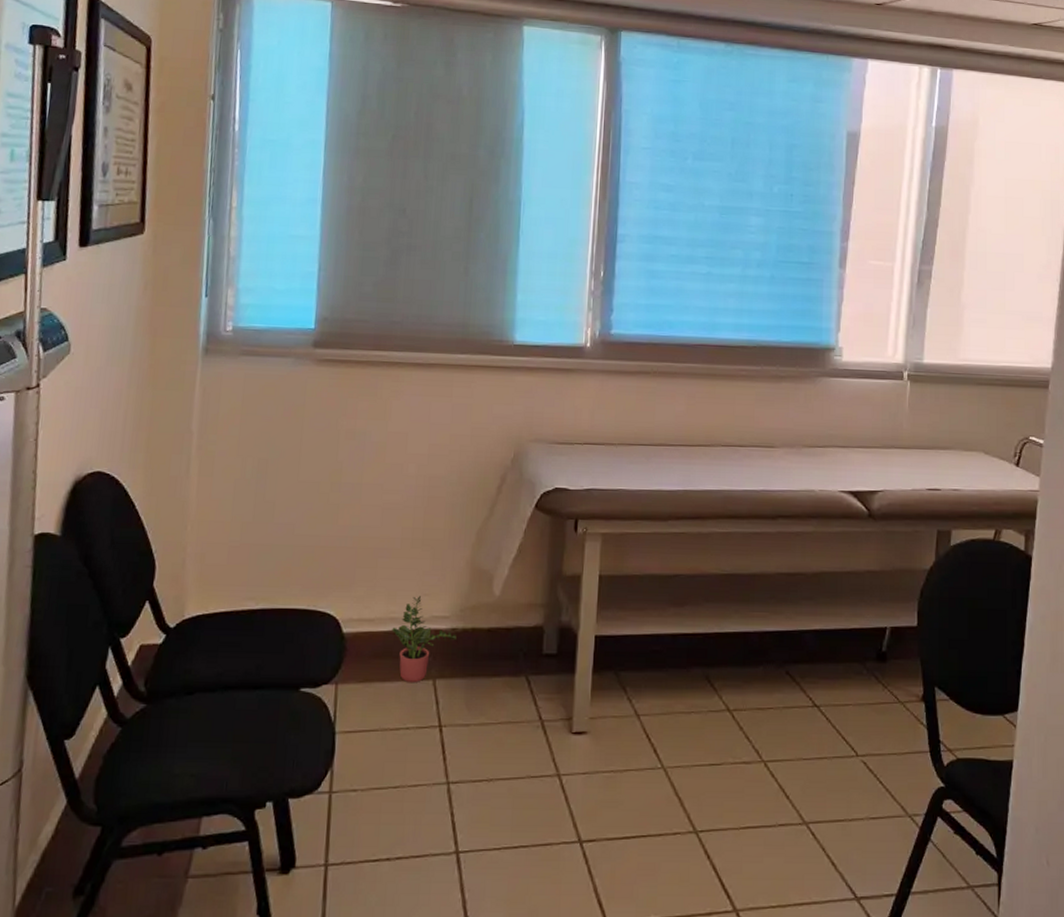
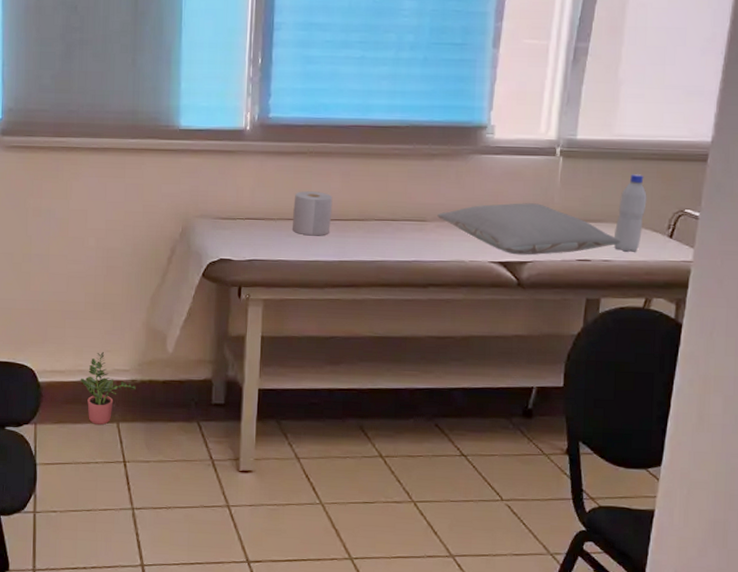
paper towel roll: none [635,414,677,463] -> present [293,191,333,236]
pillow: none [786,428,969,484] -> present [437,203,621,255]
water bottle: none [962,400,993,481] -> present [613,174,647,252]

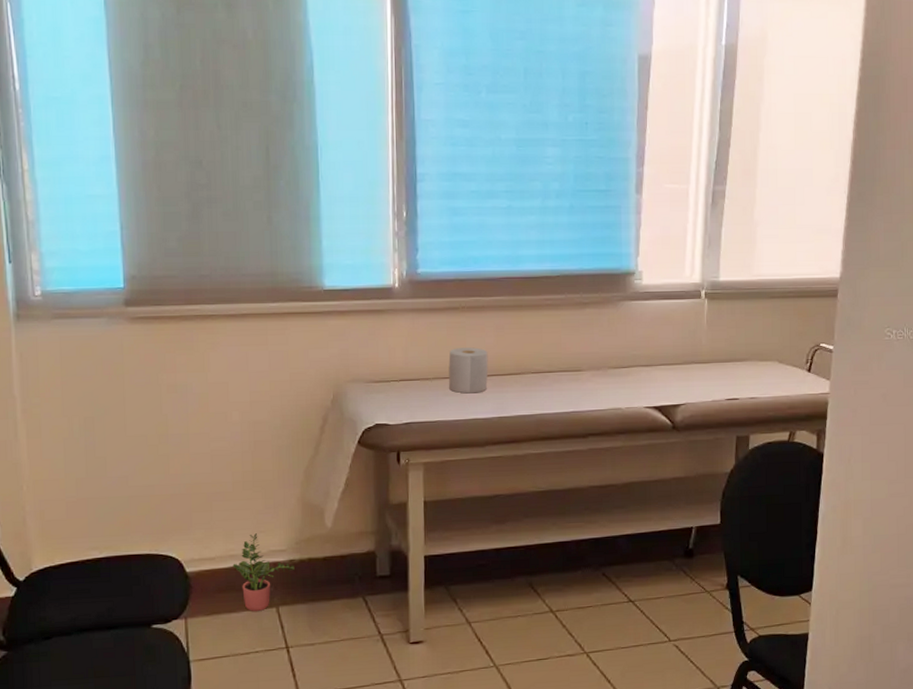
pillow: present [437,203,621,255] -> none [592,346,765,399]
water bottle: present [613,174,647,252] -> none [758,312,786,388]

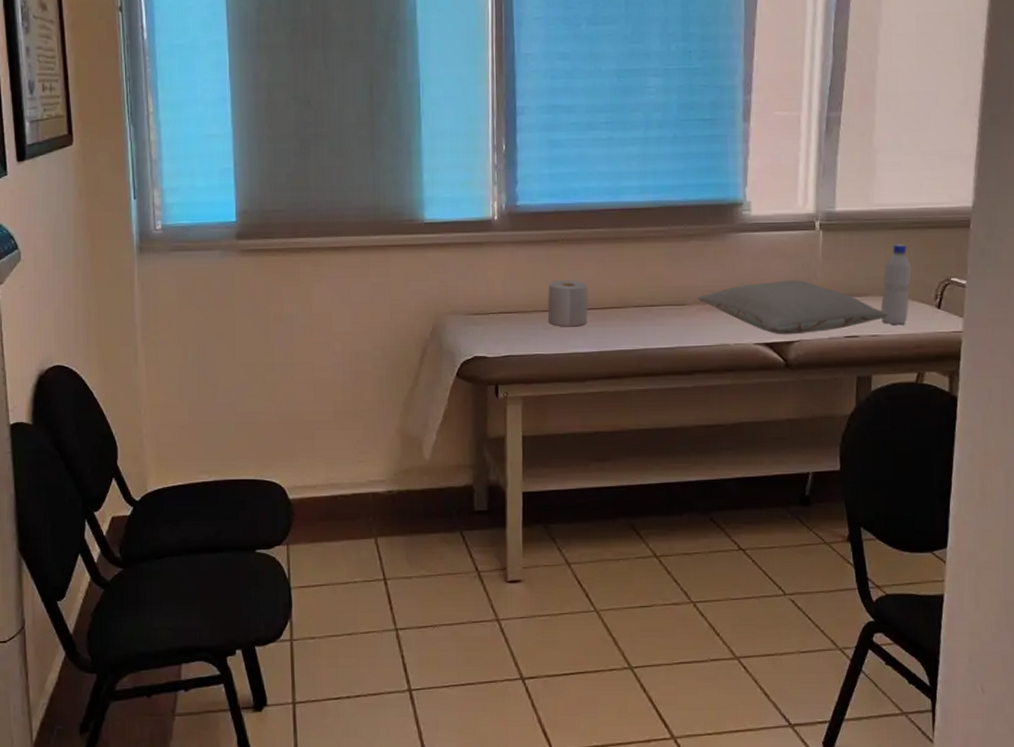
potted plant: present [232,533,295,611] -> none [333,463,393,541]
pillow: none [592,346,765,399] -> present [698,280,888,335]
water bottle: none [758,312,786,388] -> present [880,244,912,325]

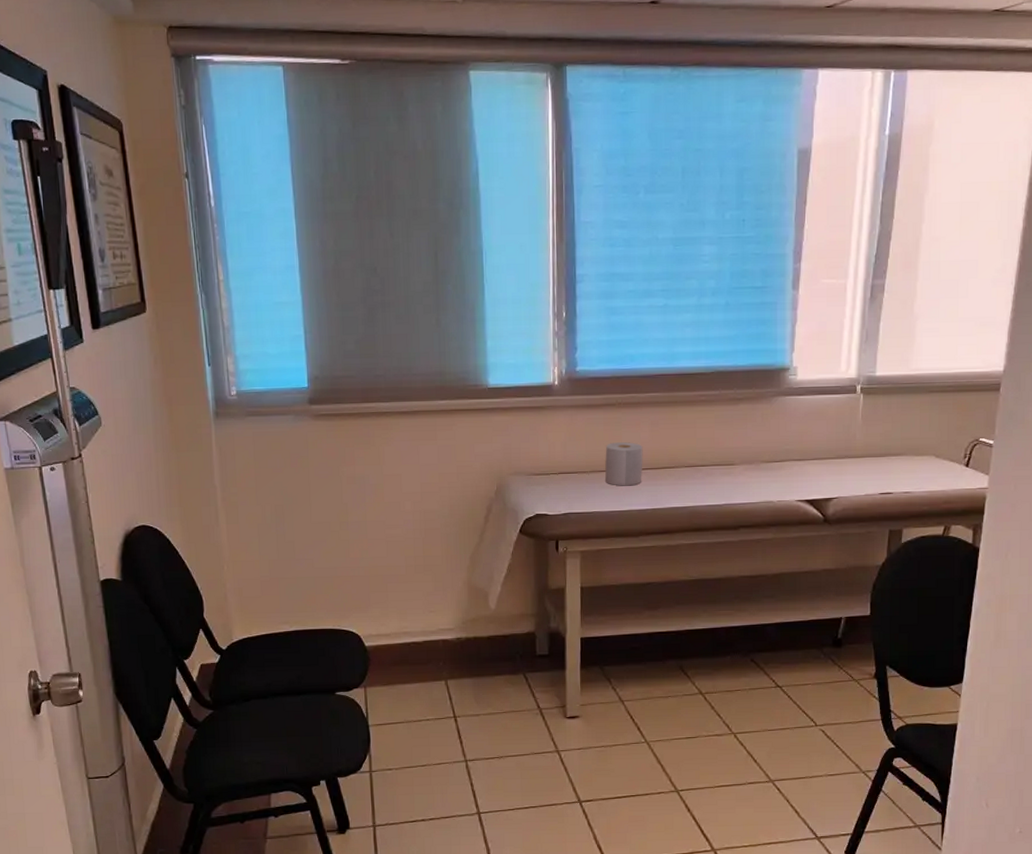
pillow: present [698,280,888,335] -> none [745,441,920,492]
water bottle: present [880,244,912,325] -> none [913,407,944,483]

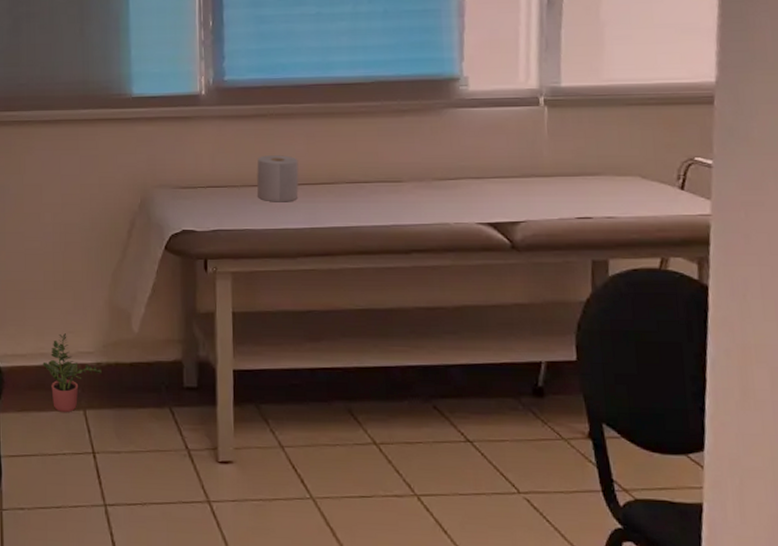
potted plant: none [406,613,461,683] -> present [42,333,102,412]

